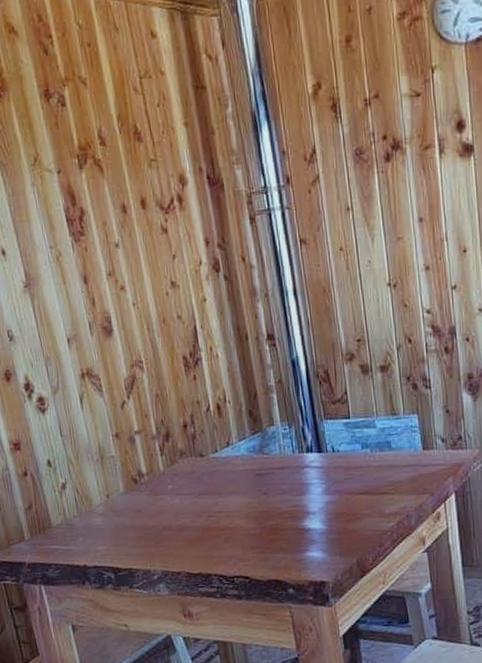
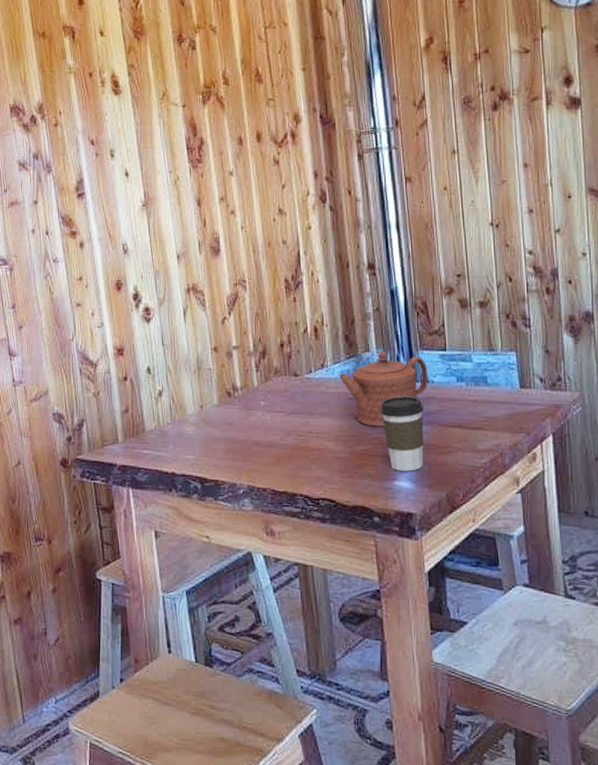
teapot: none [245,424,334,501] -> present [339,351,428,427]
coffee cup: none [288,467,333,542] -> present [380,396,424,471]

